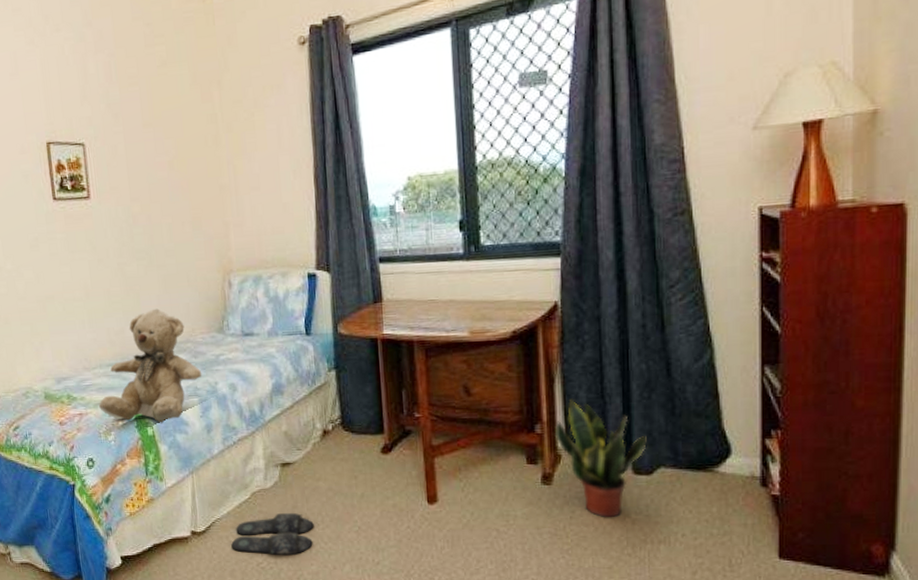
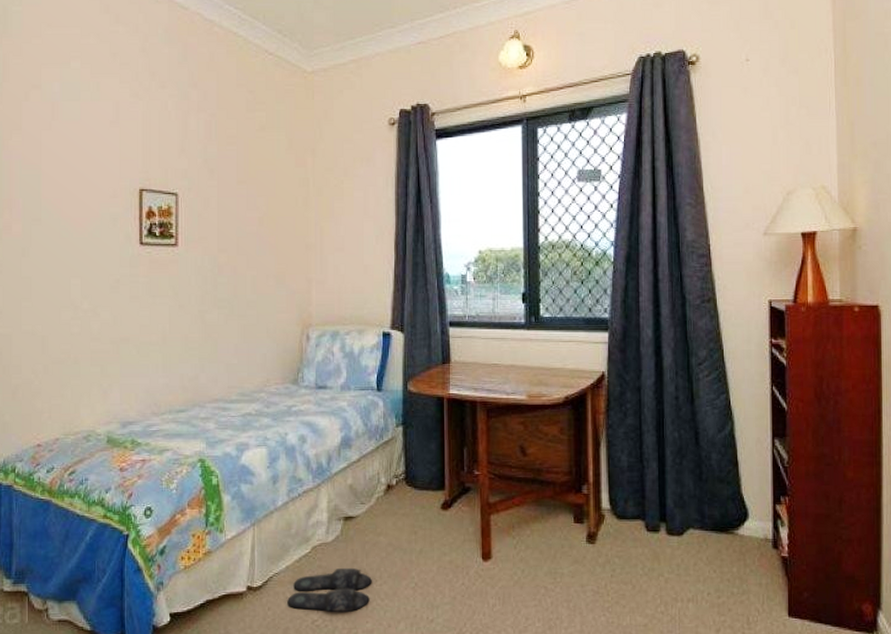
teddy bear: present [99,308,202,424] -> none [164,357,273,474]
potted plant: present [554,398,647,518] -> none [599,462,678,577]

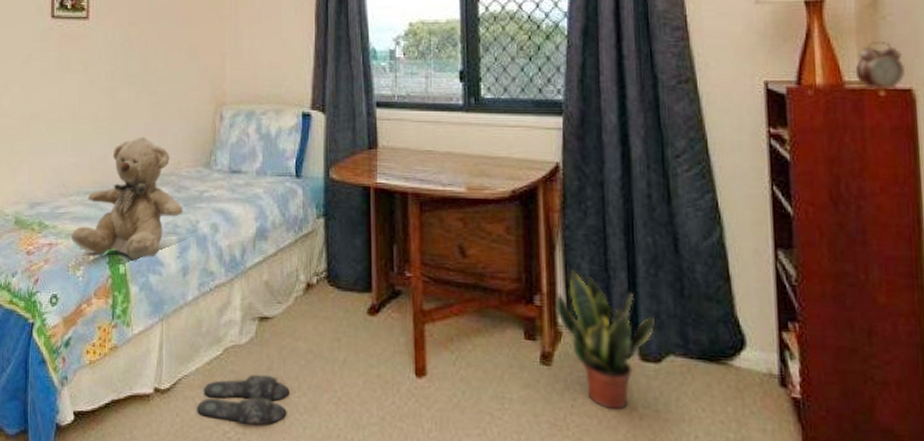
teddy bear: none [164,357,273,474] -> present [71,137,184,262]
potted plant: none [599,462,678,577] -> present [554,269,654,410]
alarm clock: none [837,267,873,307] -> present [854,42,905,91]

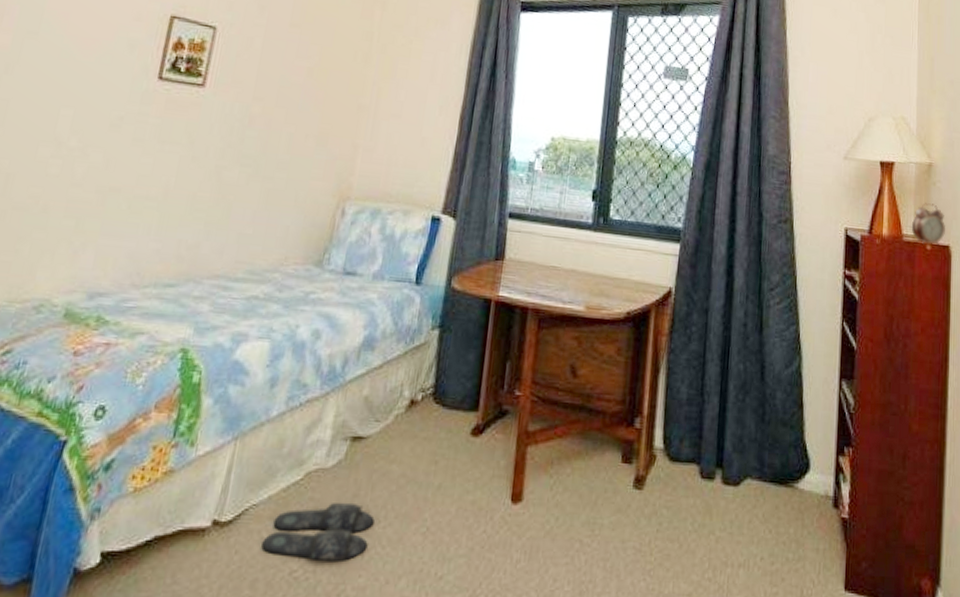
teddy bear: present [71,137,184,262] -> none [136,225,284,370]
potted plant: present [554,269,654,410] -> none [652,392,738,534]

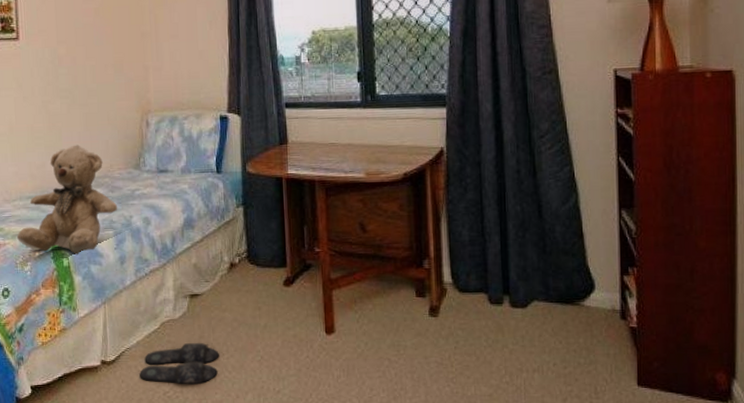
teddy bear: none [136,225,284,370] -> present [17,145,118,256]
alarm clock: present [911,203,945,246] -> none [687,31,727,73]

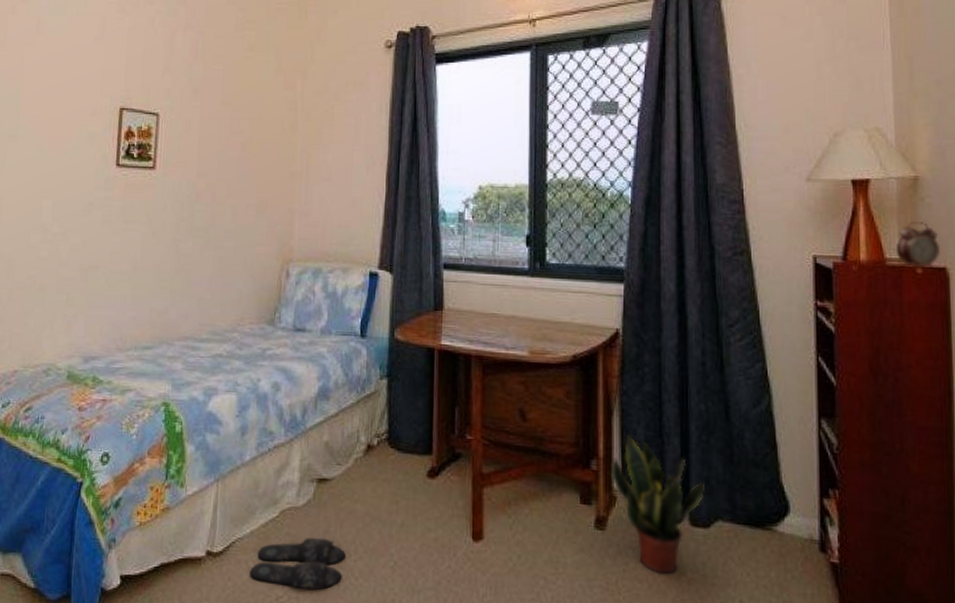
teddy bear: present [17,145,118,256] -> none [126,291,245,421]
potted plant: none [440,236,522,348] -> present [610,434,704,575]
alarm clock: none [687,31,727,73] -> present [895,221,940,269]

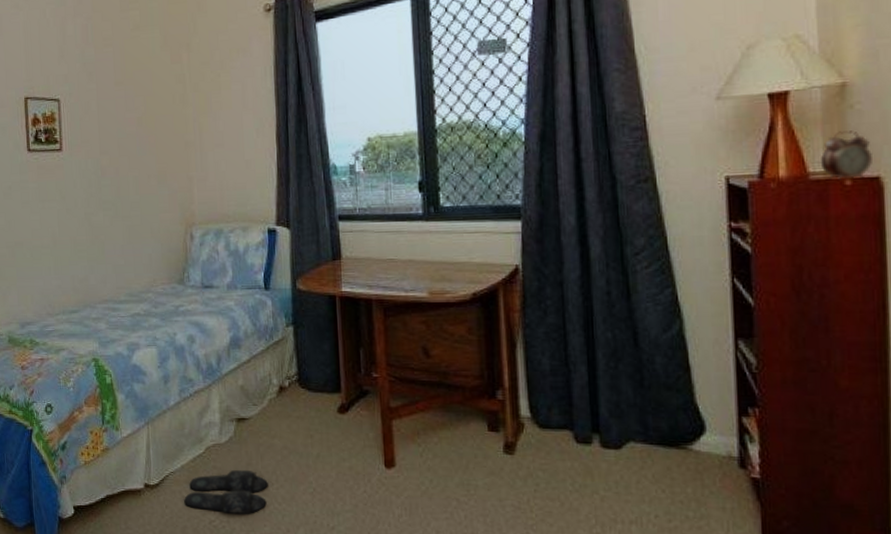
potted plant: present [610,434,704,575] -> none [516,365,614,494]

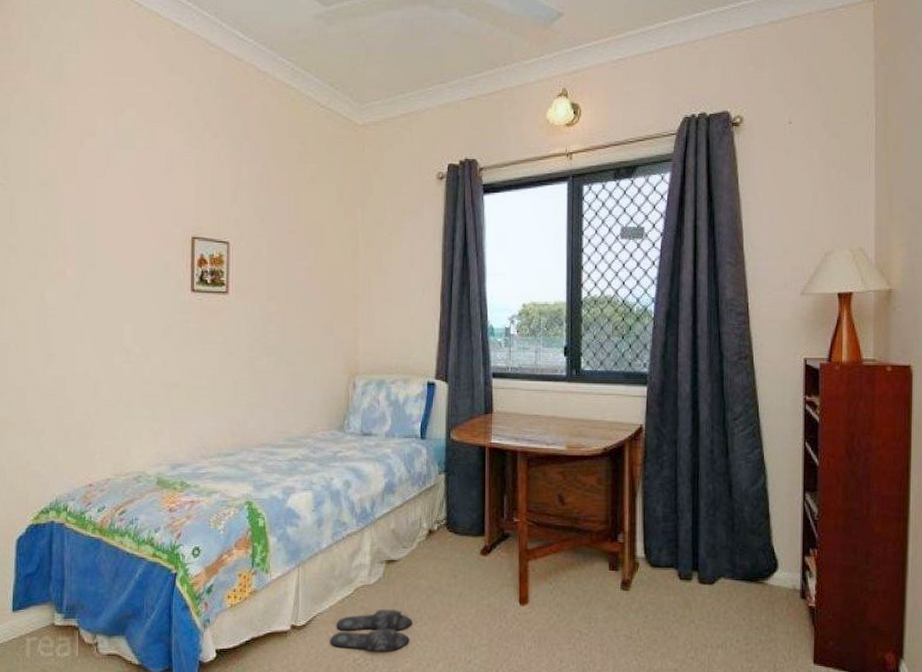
alarm clock: present [820,130,872,180] -> none [871,328,906,367]

